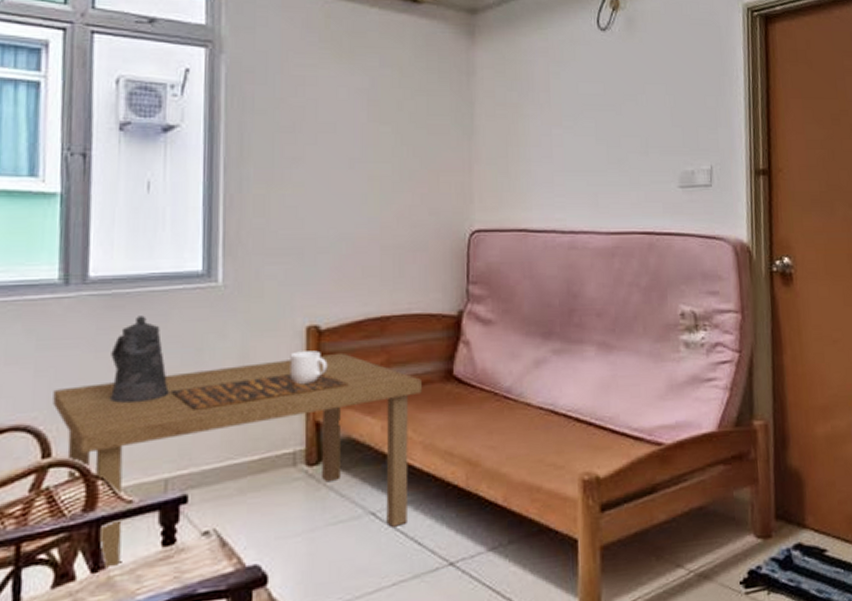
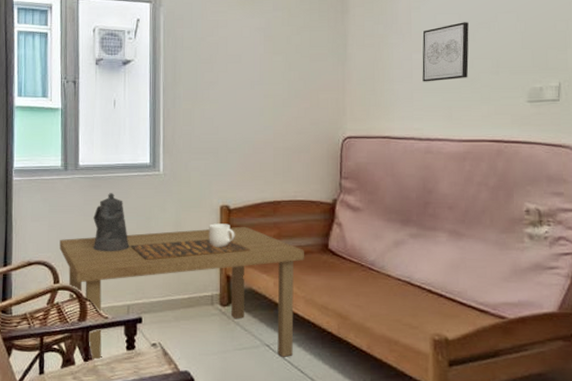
wall art: none [563,93,616,163] -> present [422,22,469,82]

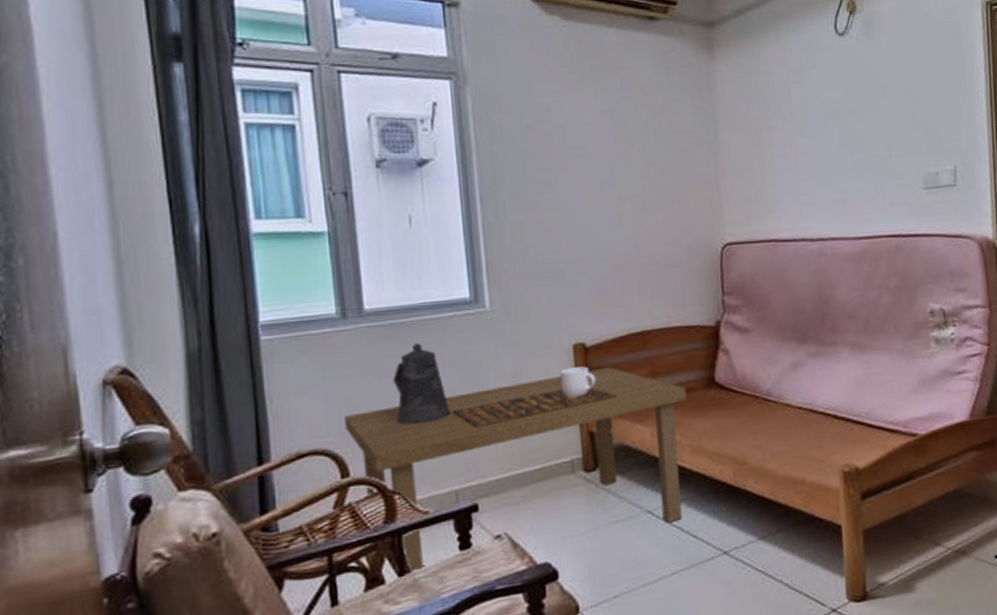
wall art: present [422,22,469,82] -> none [805,99,859,172]

